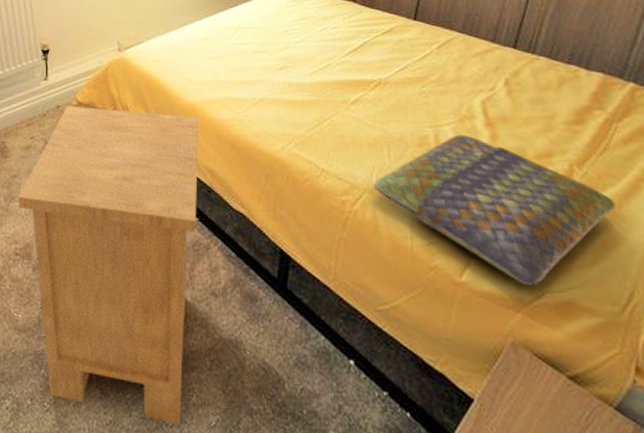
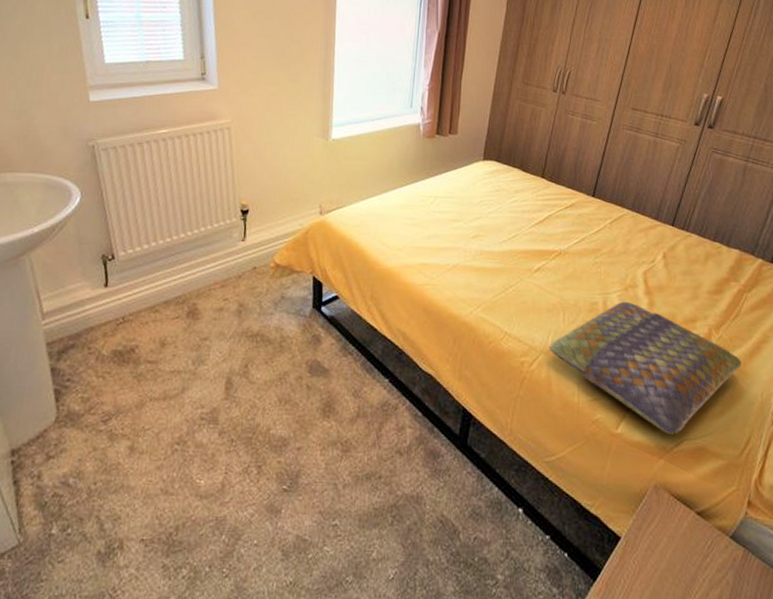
nightstand: present [18,105,199,426] -> none [207,267,394,581]

